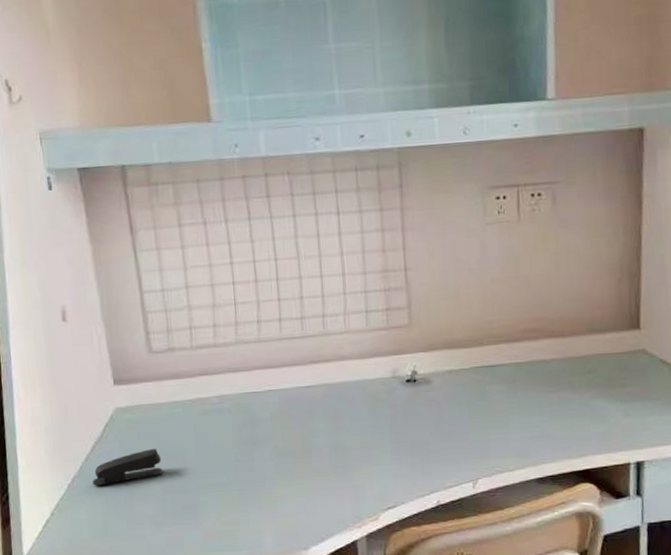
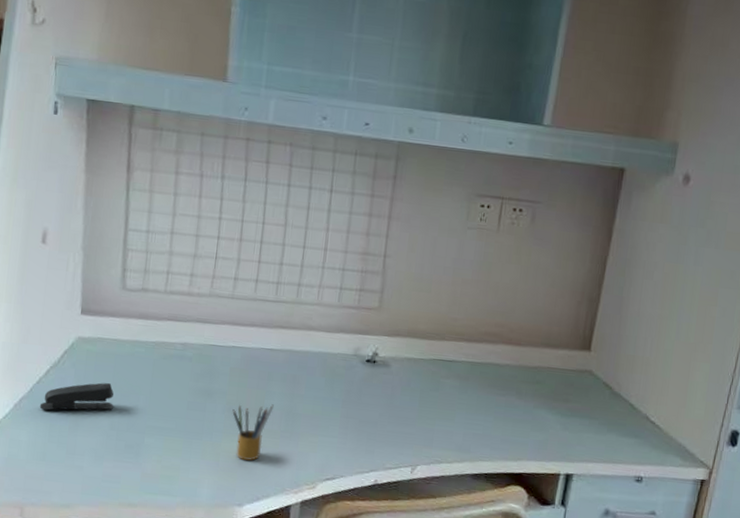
pencil box: none [280,442,321,503] -> present [232,404,274,461]

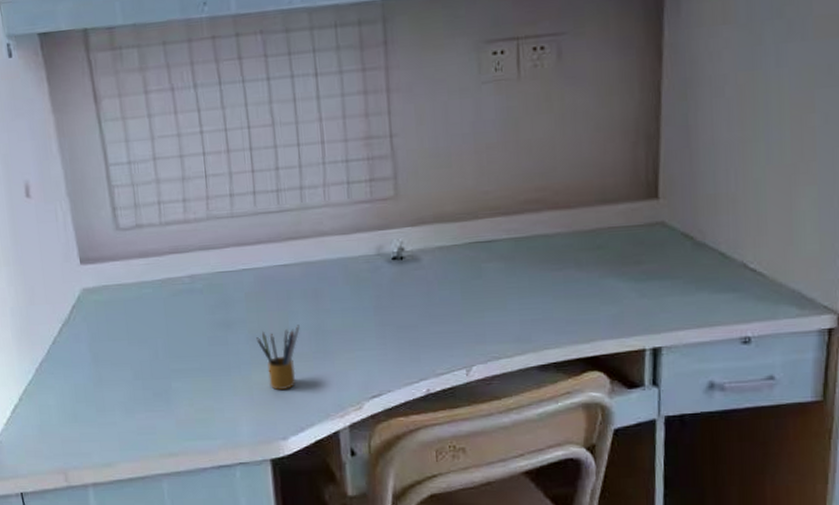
stapler: present [39,382,115,411] -> none [60,331,133,370]

